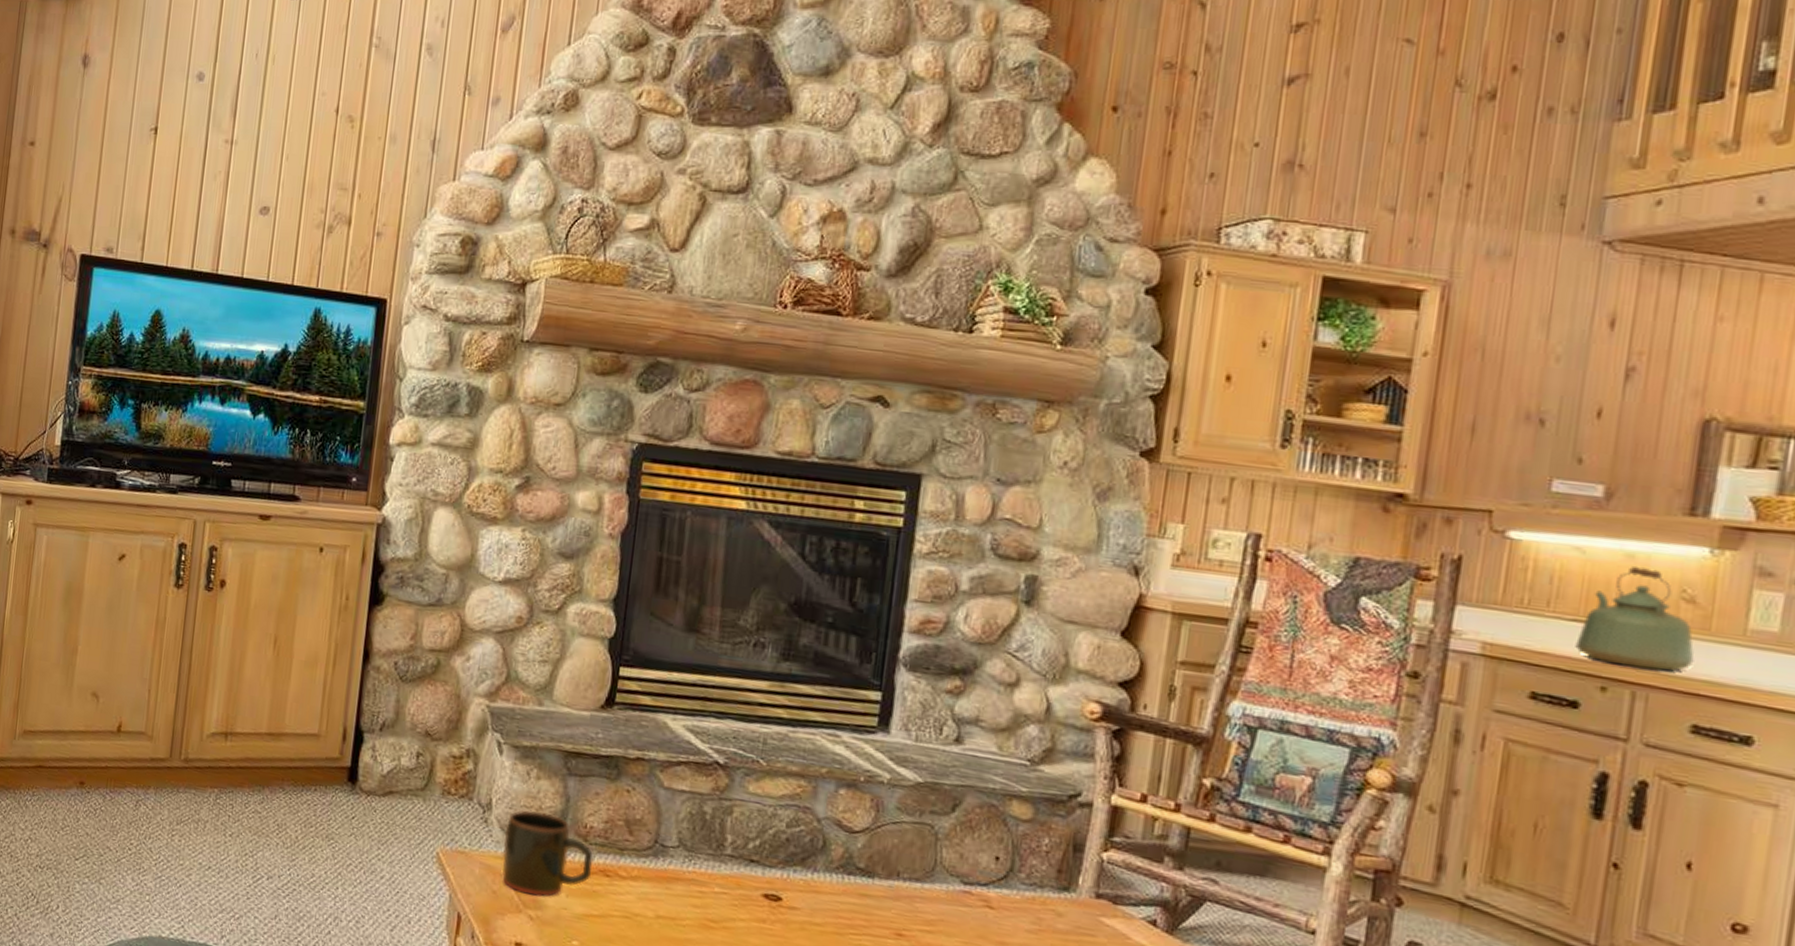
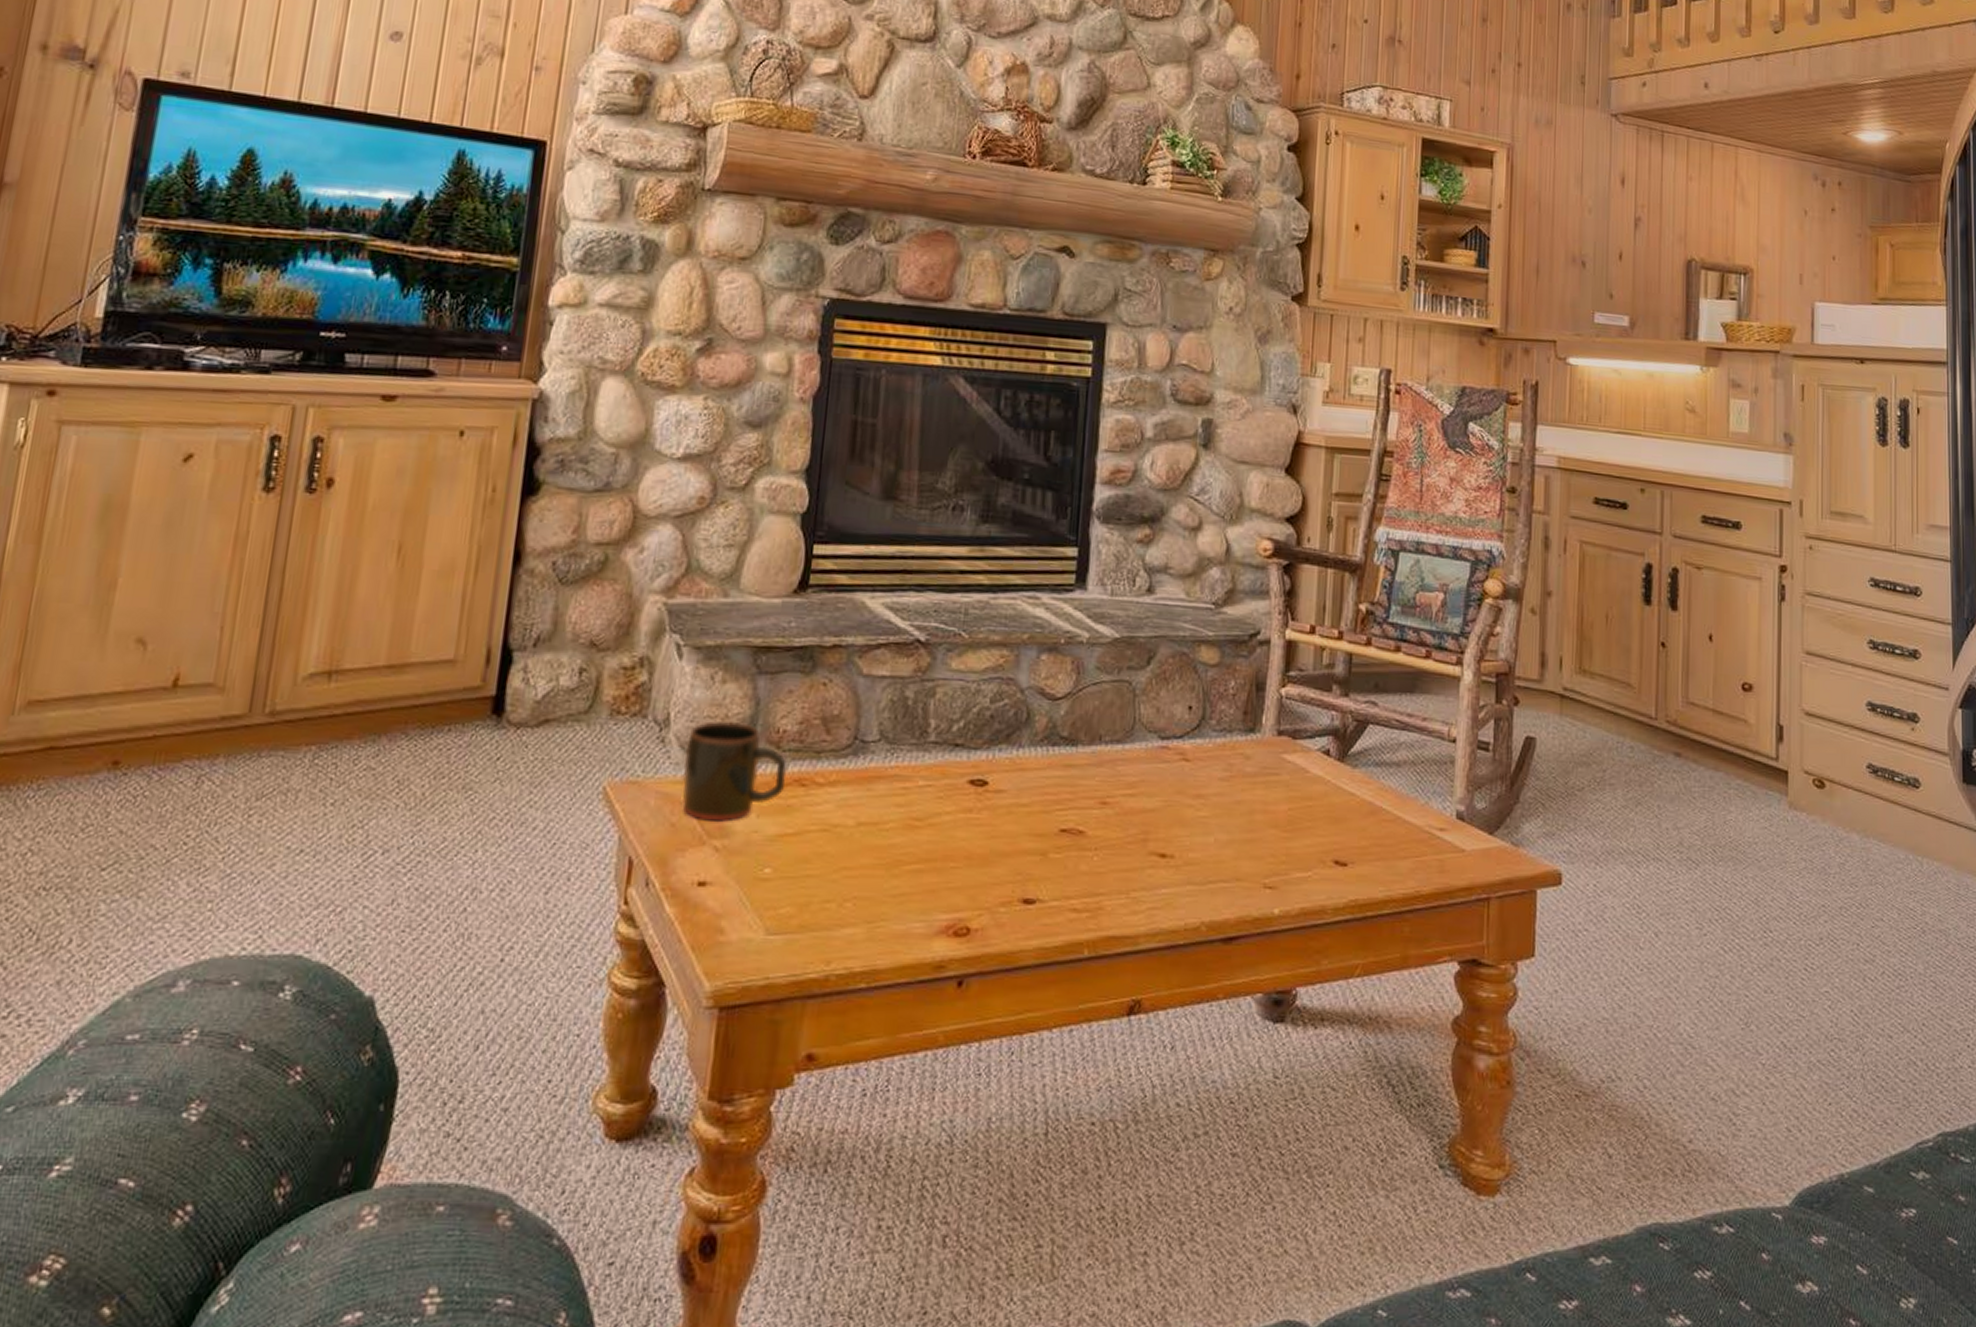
kettle: present [1575,565,1695,671] -> none [1621,383,1699,471]

